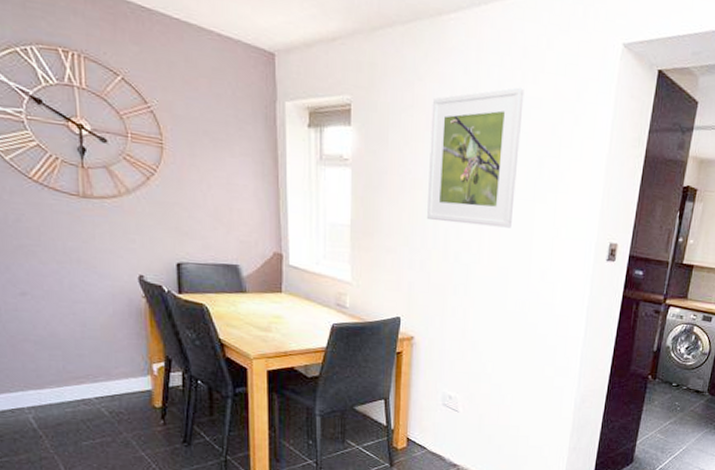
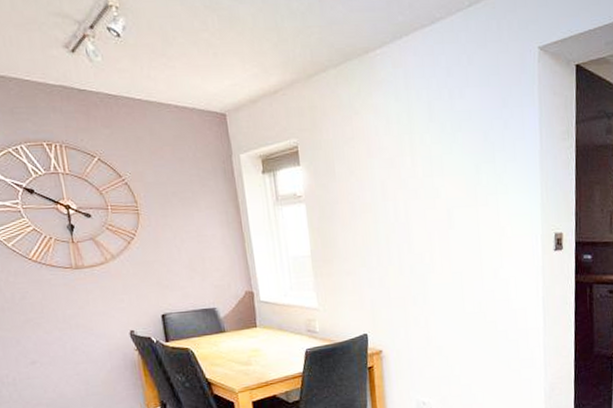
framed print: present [427,87,525,228] -> none [370,104,459,239]

